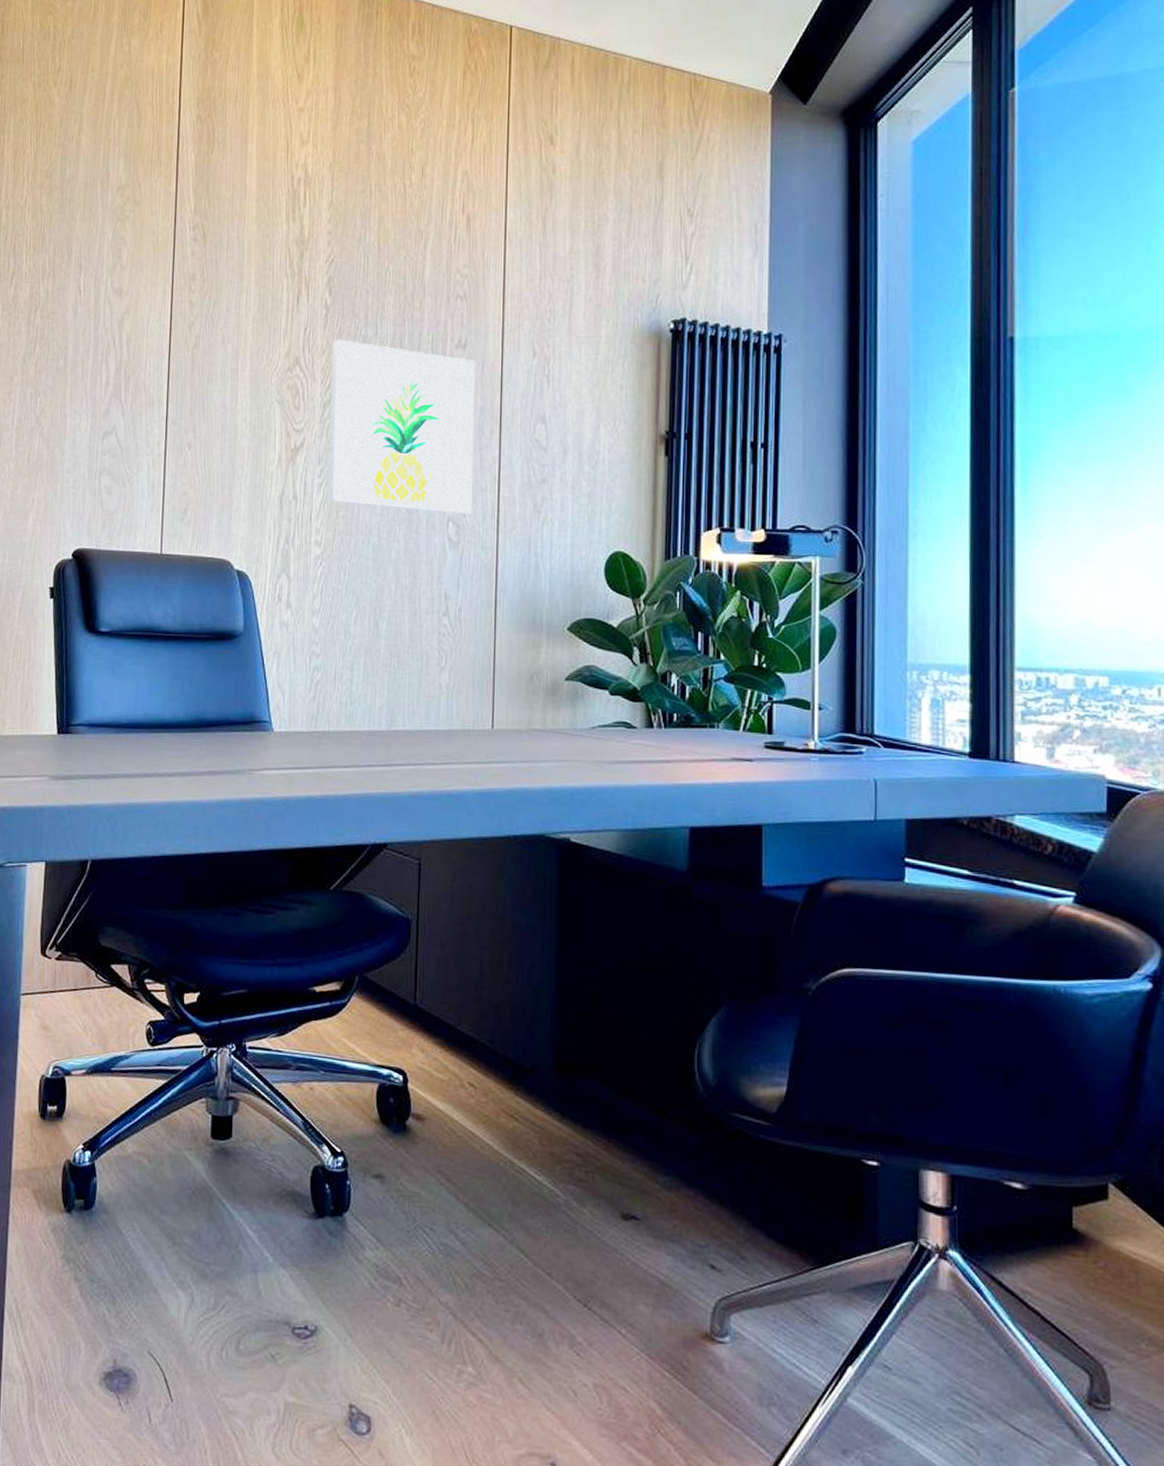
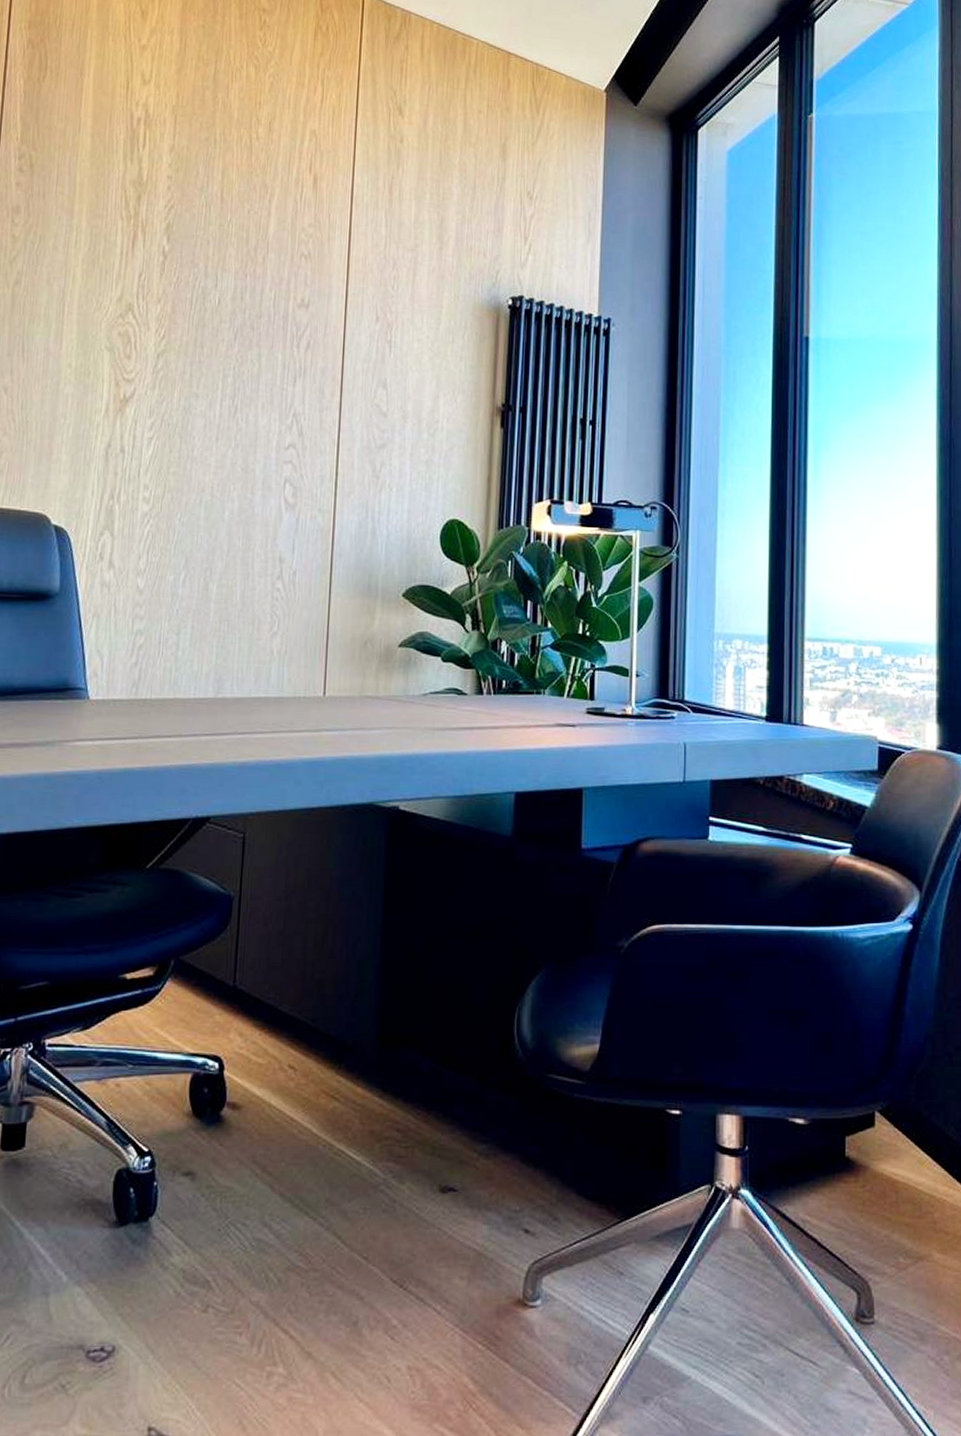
wall art: present [328,339,476,514] -> none [159,288,318,476]

